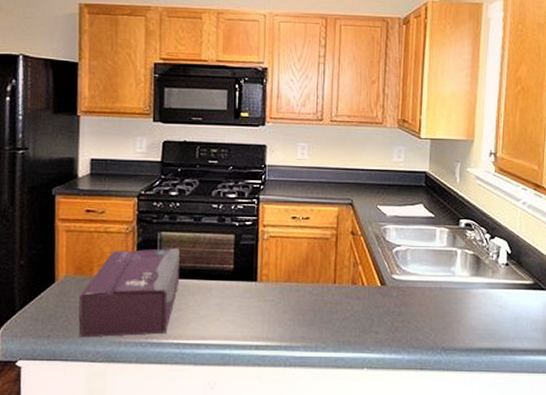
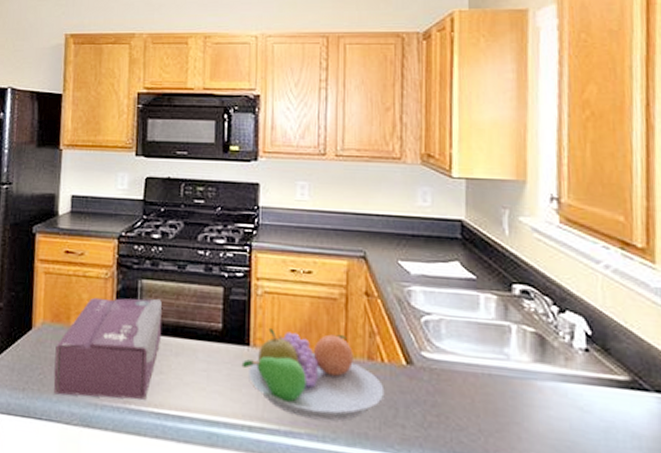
fruit bowl: none [250,266,364,335] -> present [241,328,385,421]

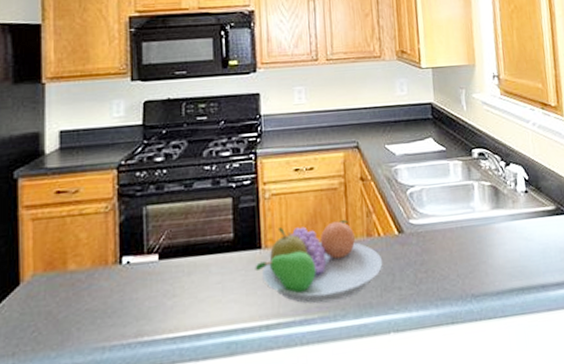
tissue box: present [54,297,162,400] -> none [51,223,172,349]

